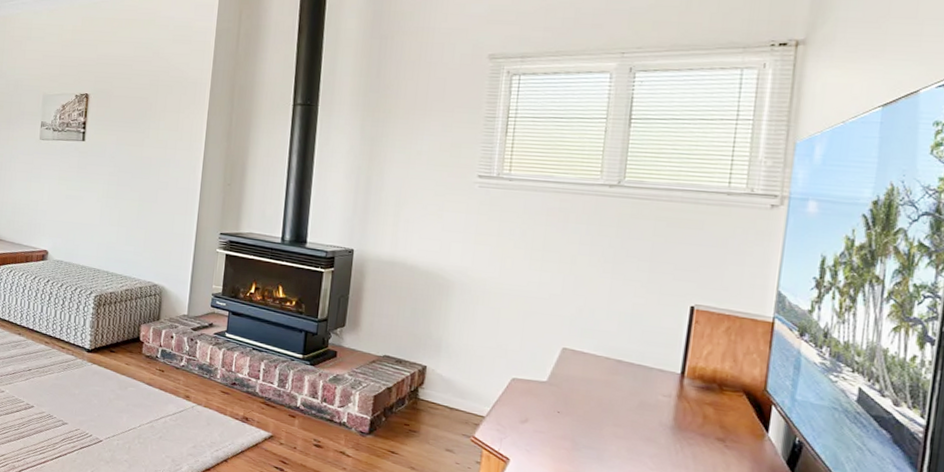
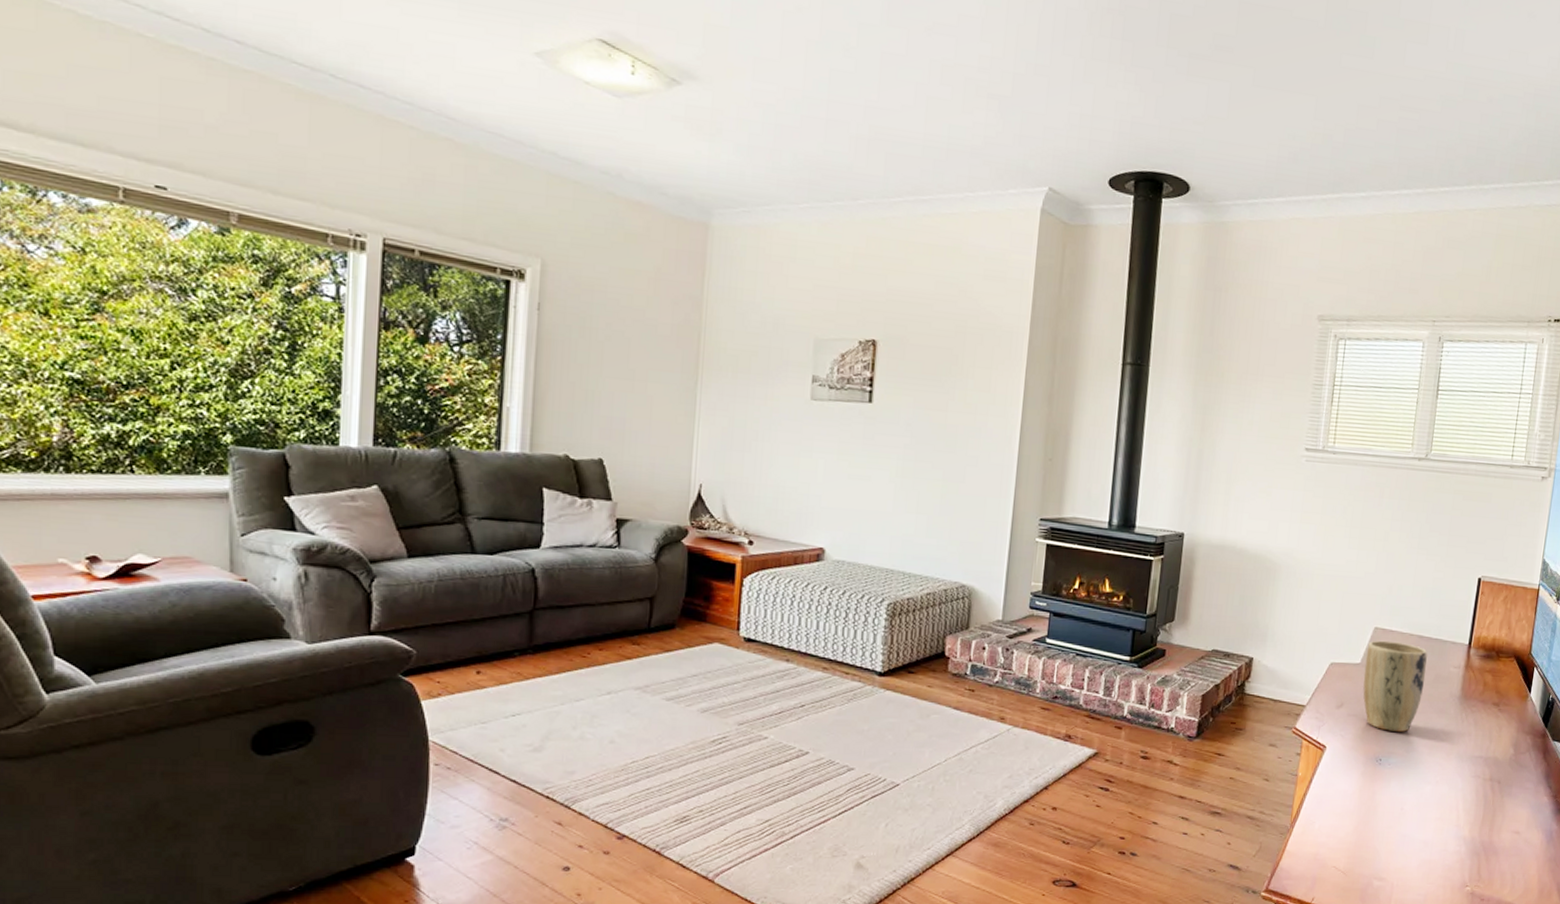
plant pot: none [551,360,628,456] -> present [1363,640,1427,733]

